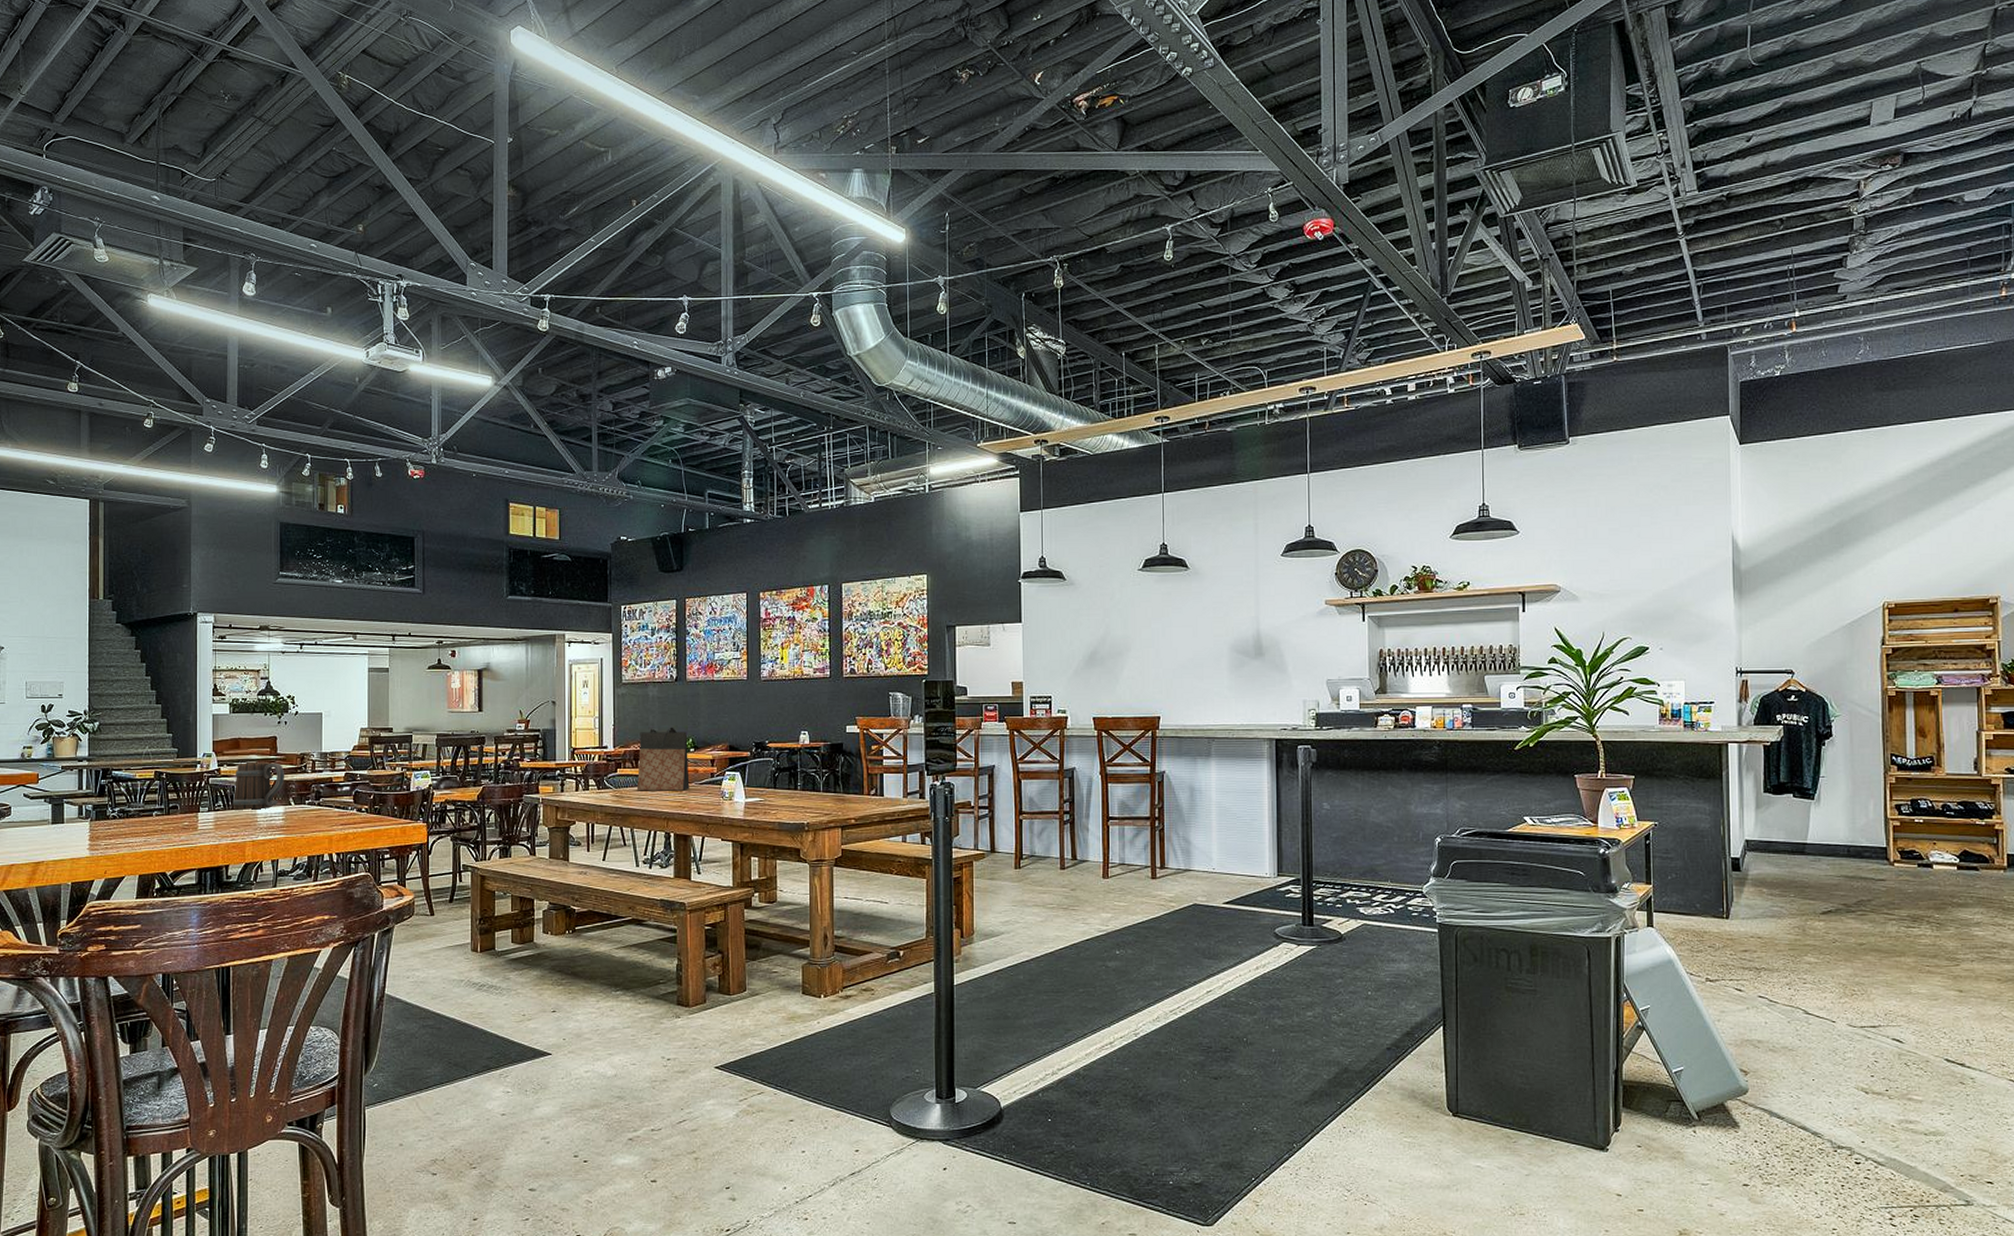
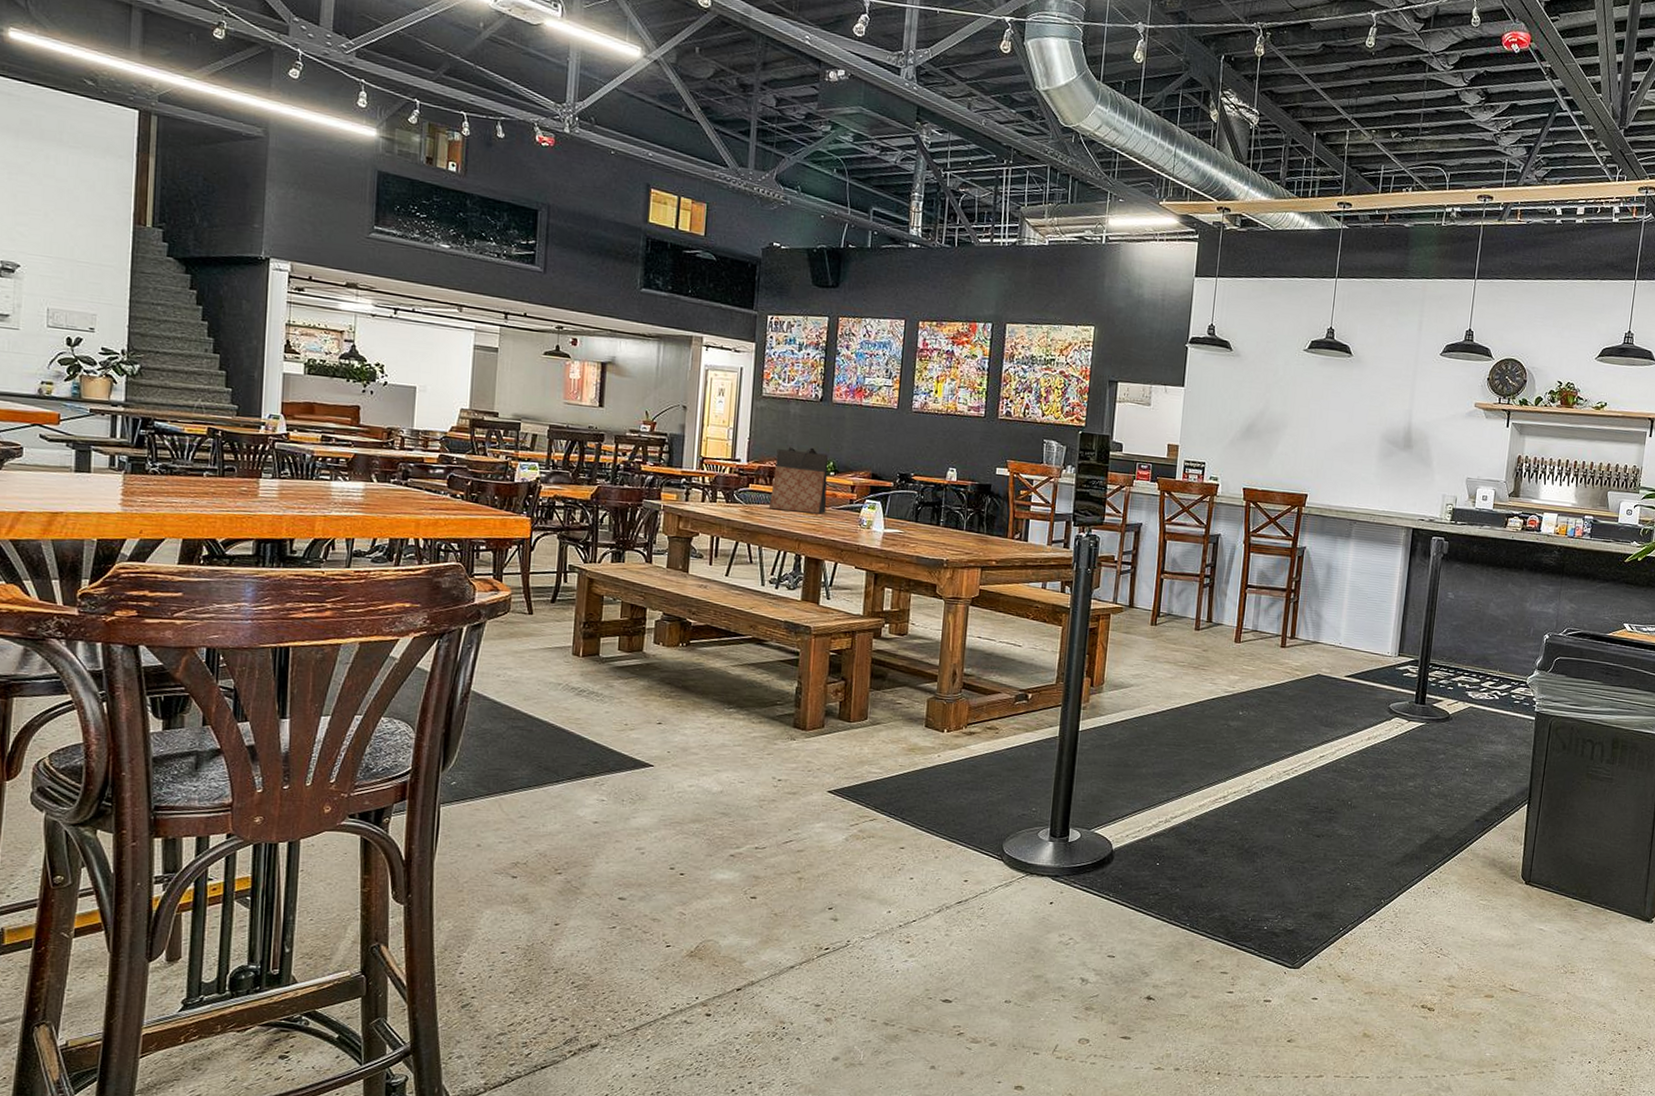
beer mug: present [232,762,285,810] -> none [302,429,368,483]

